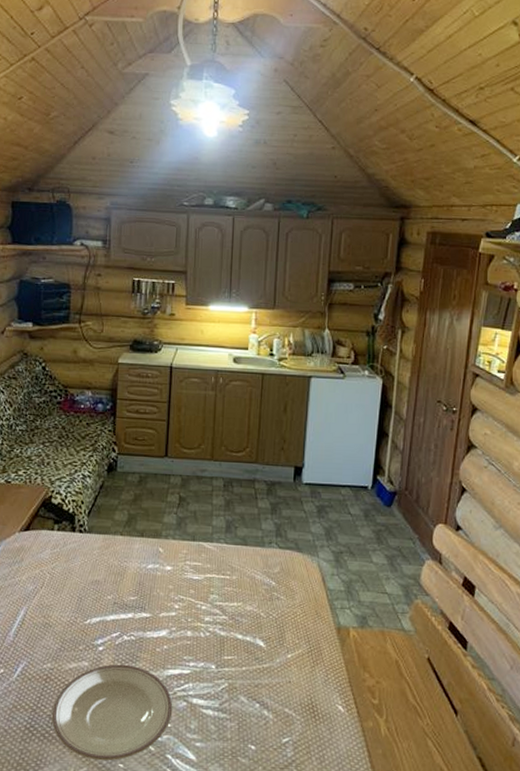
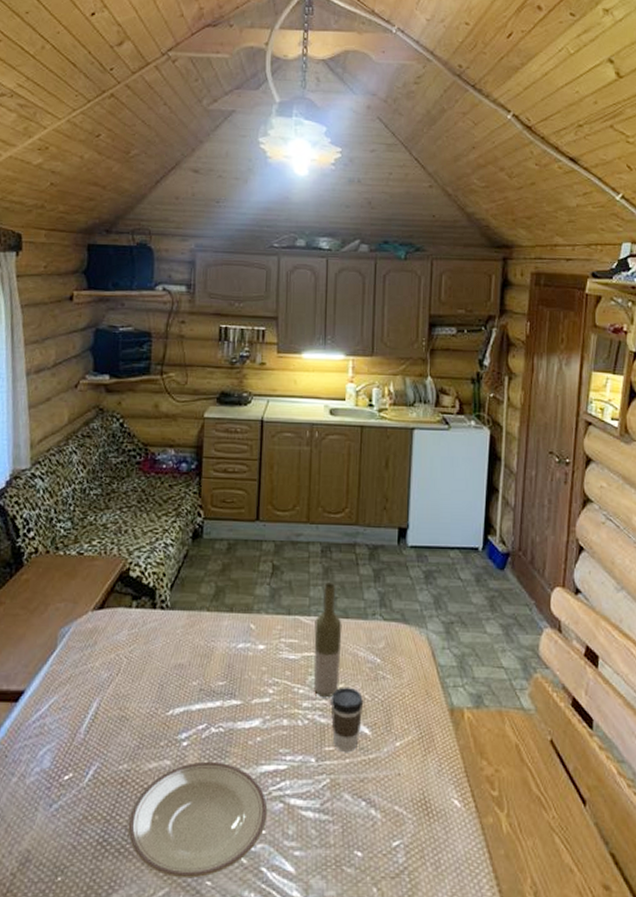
bottle: none [215,513,241,614] -> present [313,582,342,698]
coffee cup: none [230,605,260,661] -> present [330,687,364,752]

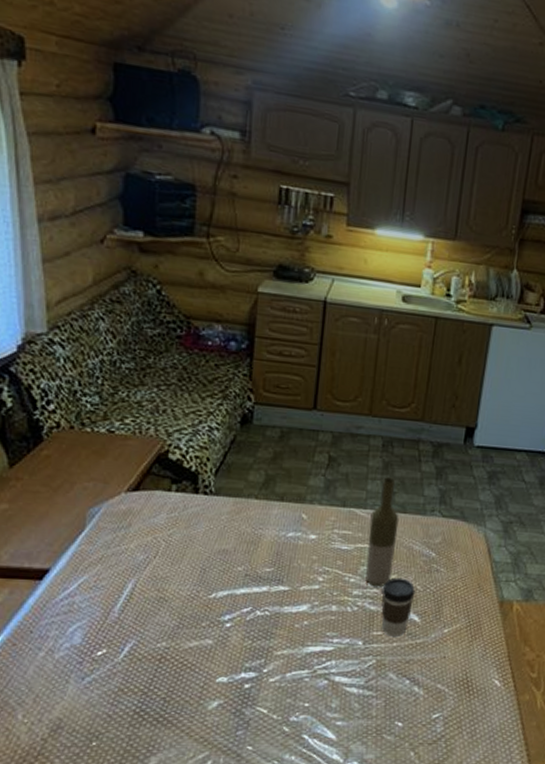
plate: present [128,761,268,879] -> none [166,641,312,744]

